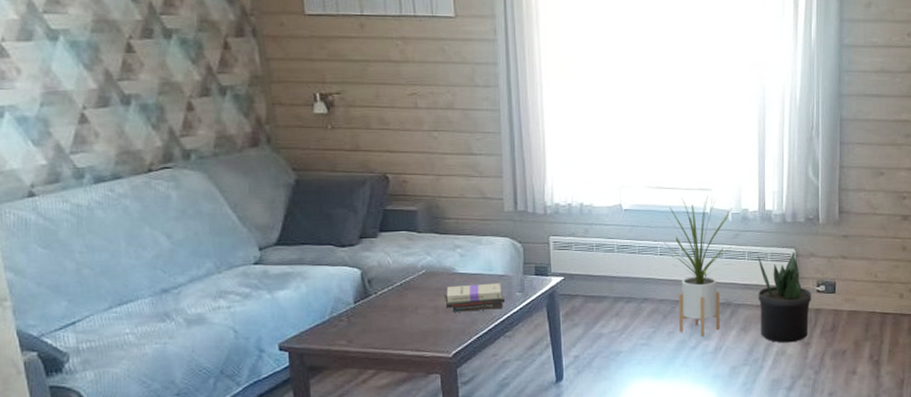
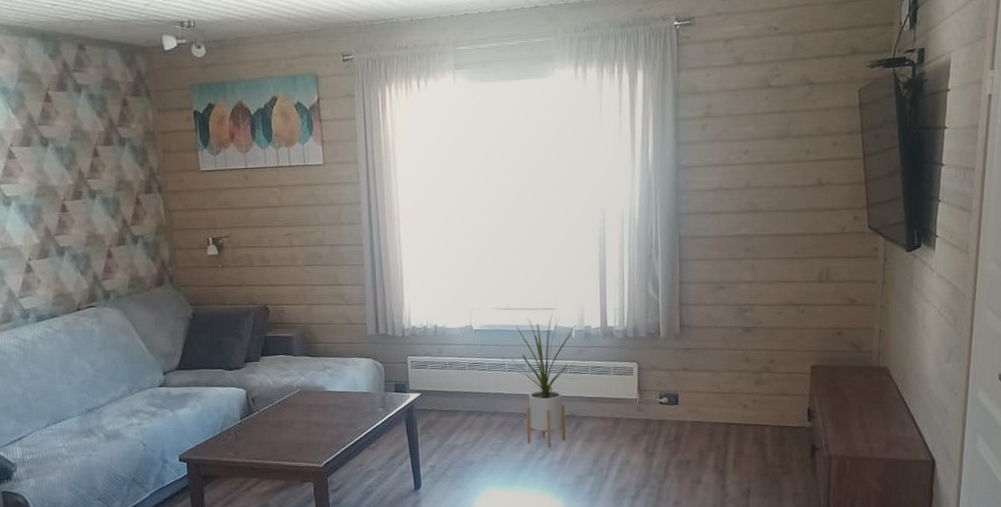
books: present [443,283,505,312] -> none [315,400,368,427]
planter: present [758,252,812,343] -> none [601,366,655,453]

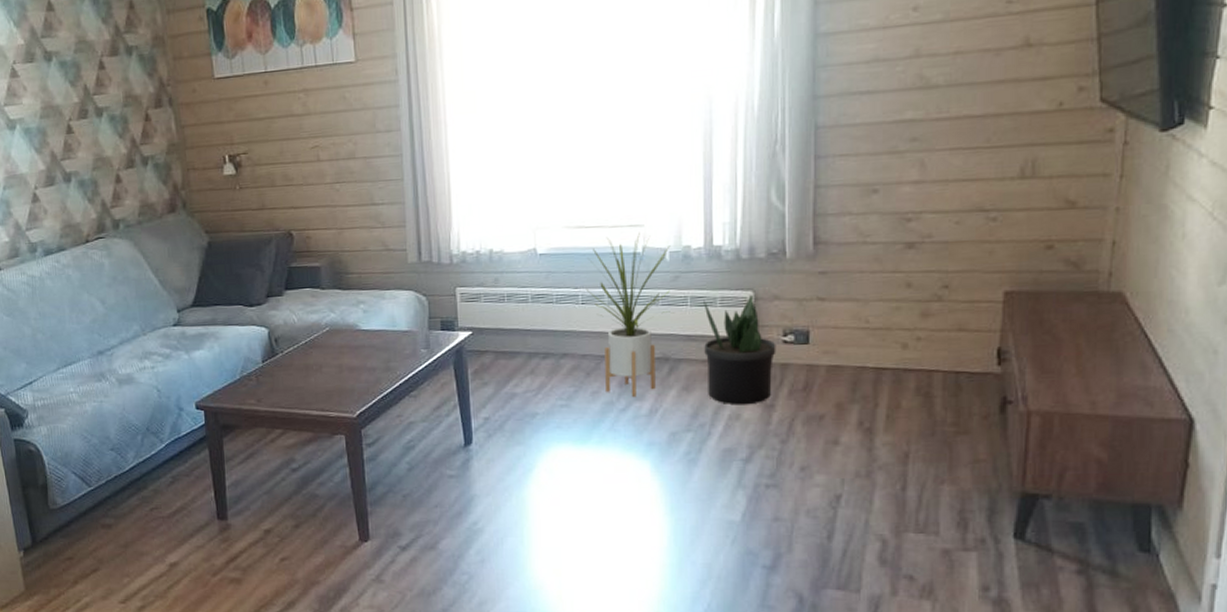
planter: none [601,366,655,453] -> present [703,295,776,405]

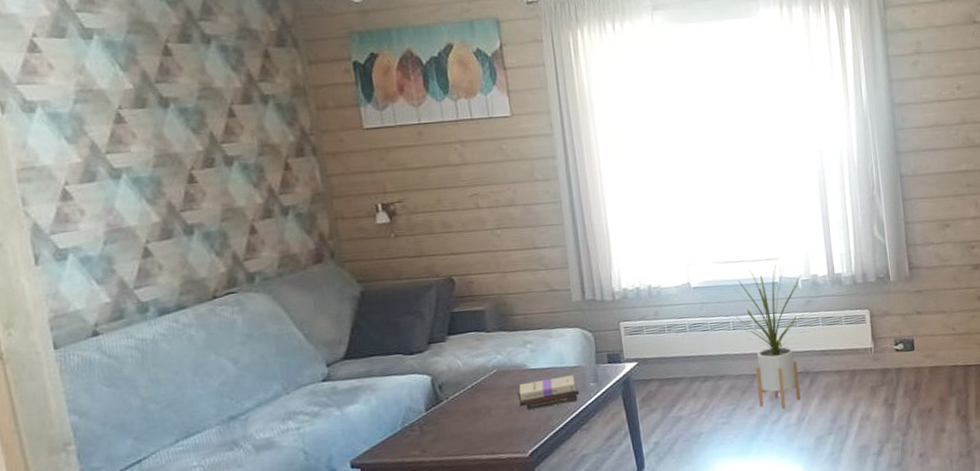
books: none [347,339,409,371] -> present [516,375,579,410]
planter: present [703,295,776,405] -> none [832,313,892,407]

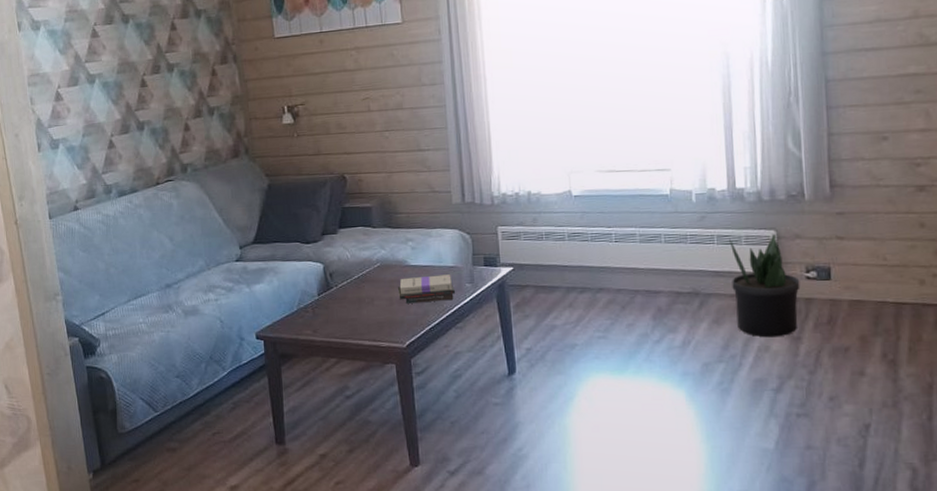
house plant: present [735,264,807,410] -> none [618,175,699,330]
planter: none [832,313,892,407] -> present [729,234,801,338]

